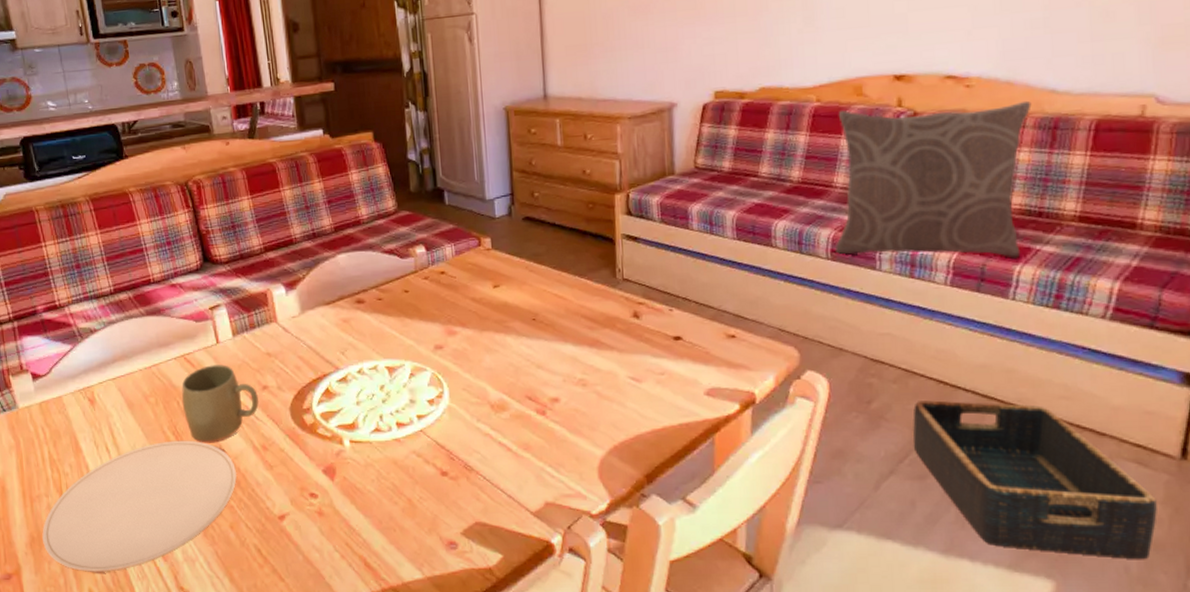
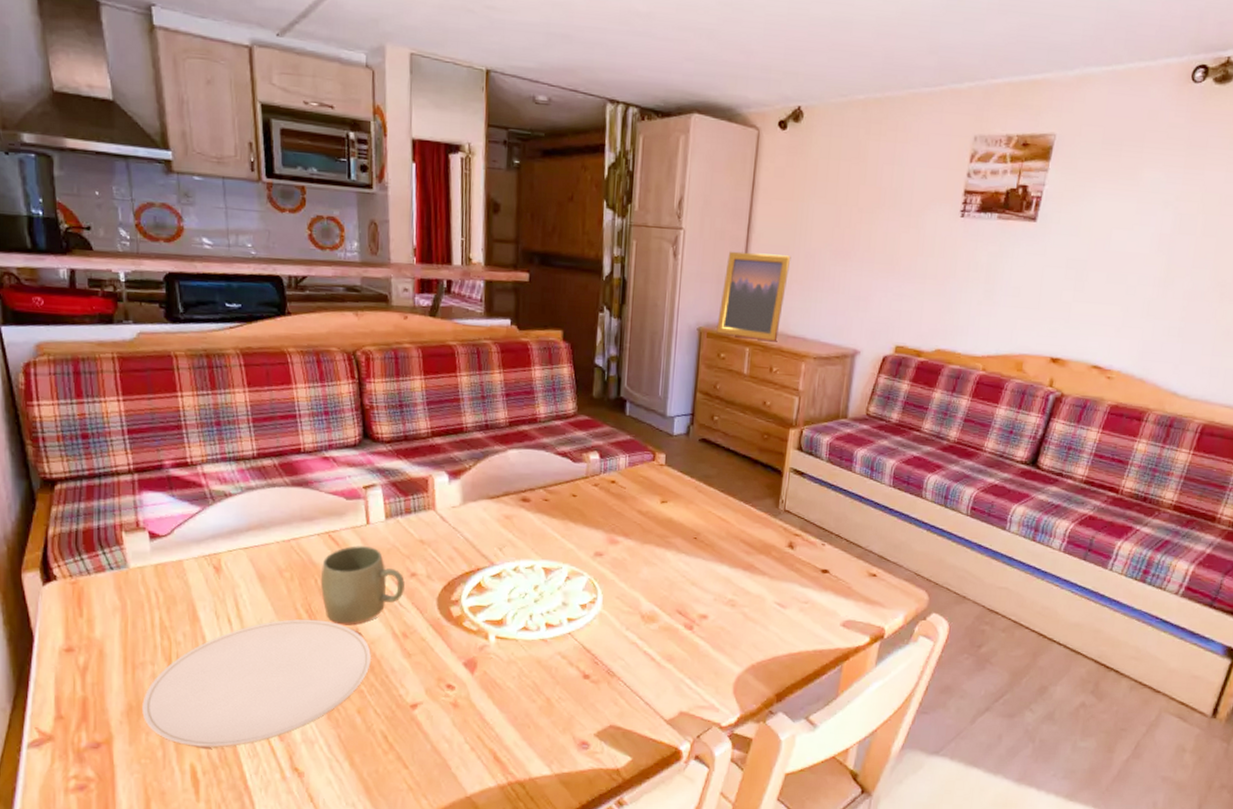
picture frame: none [522,20,589,111] -> present [716,251,791,342]
pillow: present [834,100,1032,260] -> none [974,382,1156,536]
basket: present [913,400,1157,560] -> none [1008,649,1187,798]

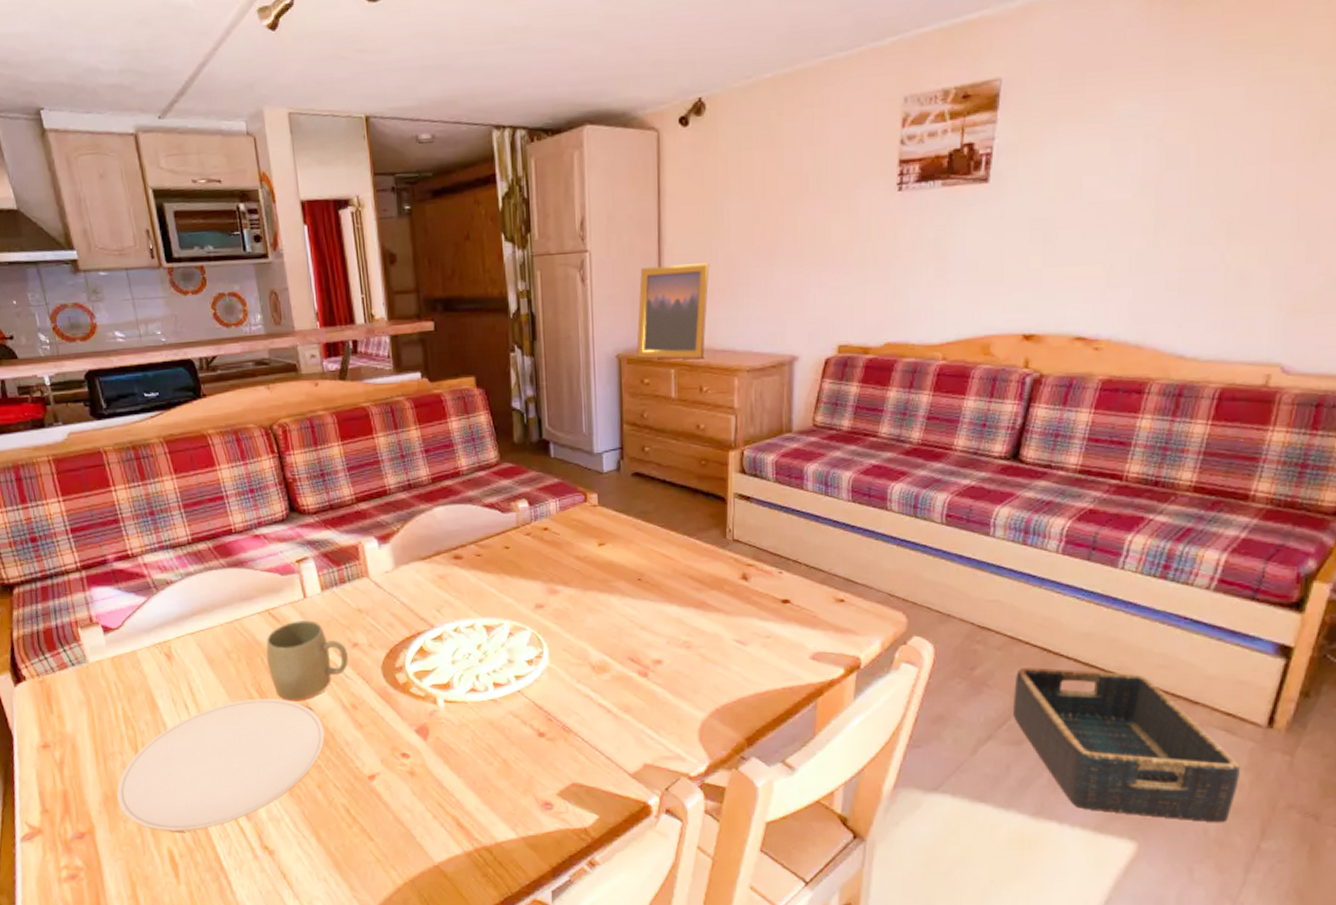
basket: none [1008,649,1187,798] -> present [1012,667,1240,823]

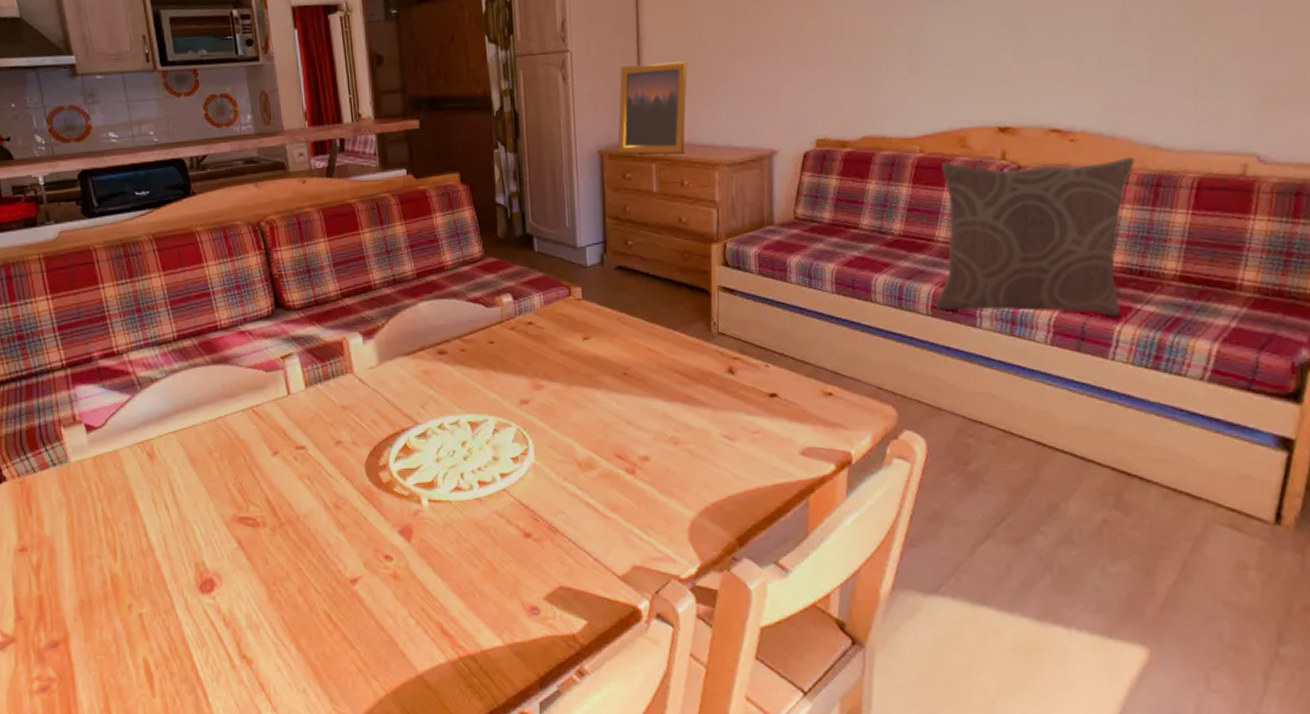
plate: present [116,698,325,831] -> none [93,498,306,639]
mug: present [266,620,348,701] -> none [248,418,332,501]
pillow: none [949,366,1158,529] -> present [935,156,1135,319]
basket: present [1012,667,1240,823] -> none [1010,462,1251,627]

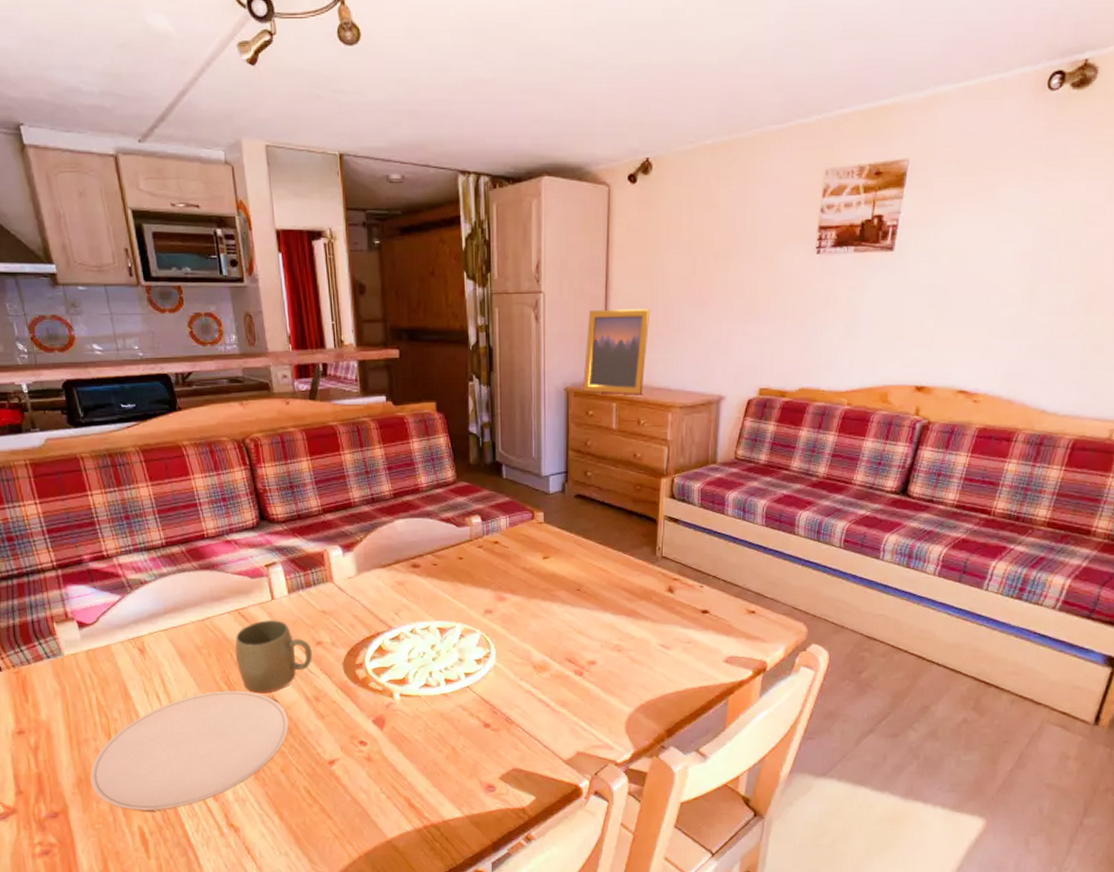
plate: none [93,498,306,639] -> present [90,690,289,811]
mug: none [248,418,332,501] -> present [235,620,312,693]
pillow: present [935,156,1135,319] -> none [847,415,1025,556]

